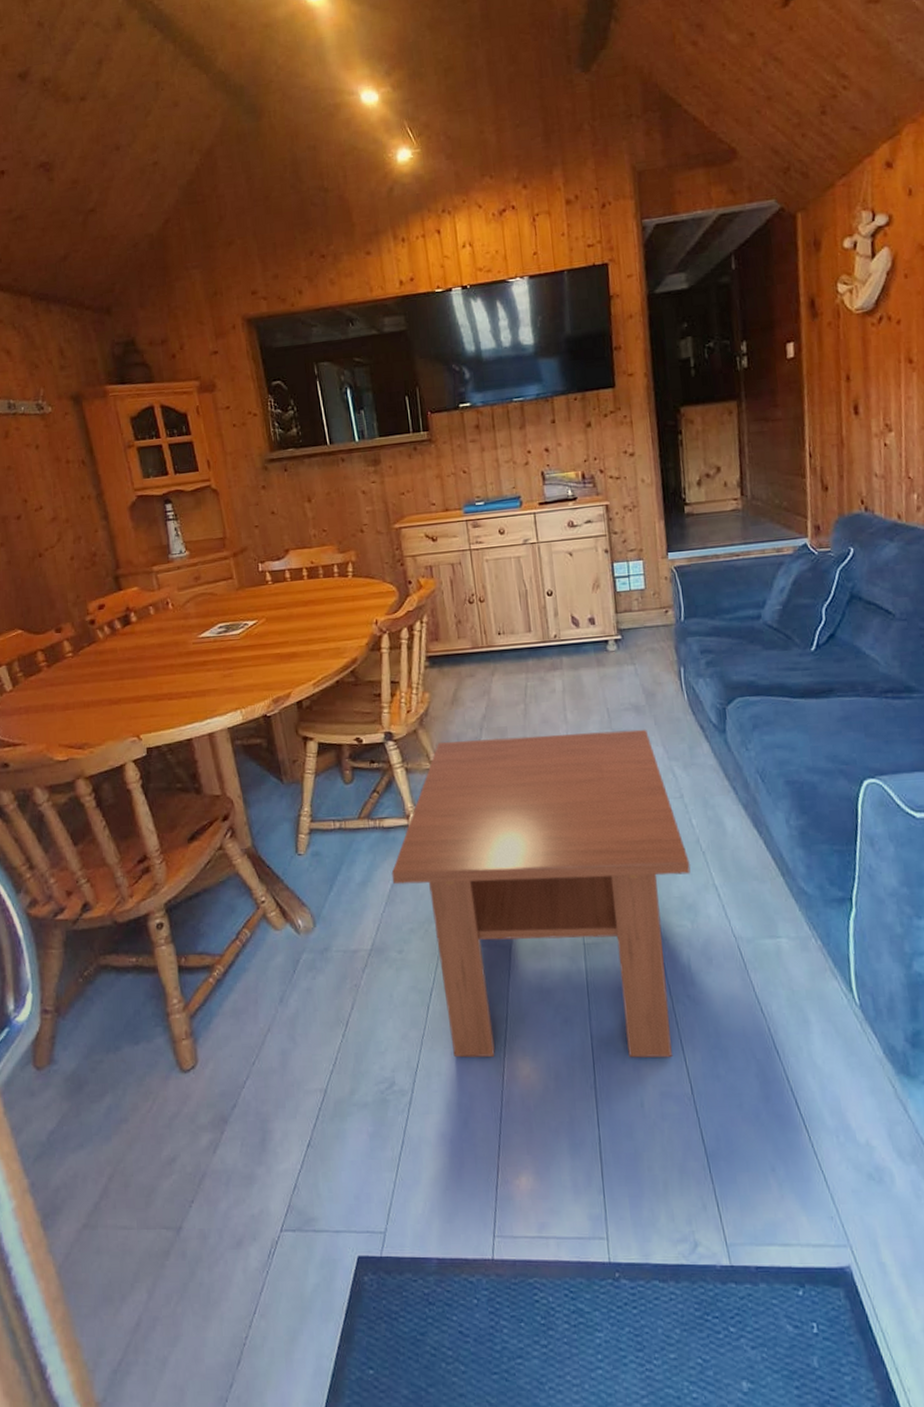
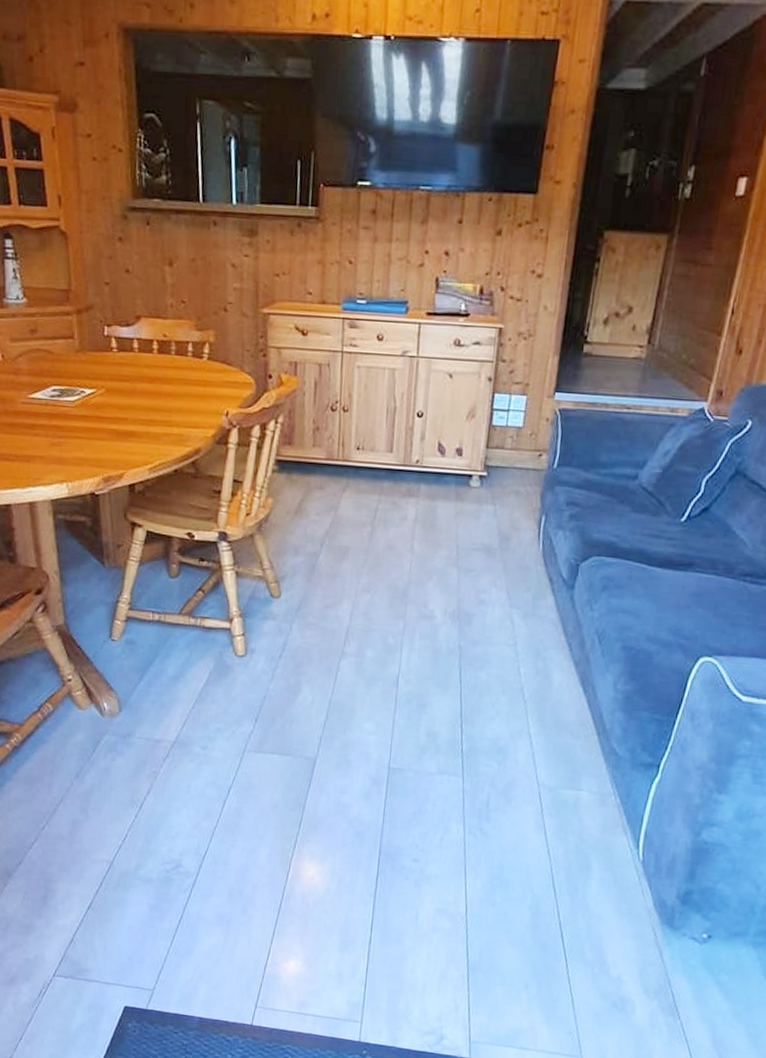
coffee table: present [391,729,691,1058] -> none [205,551,510,881]

